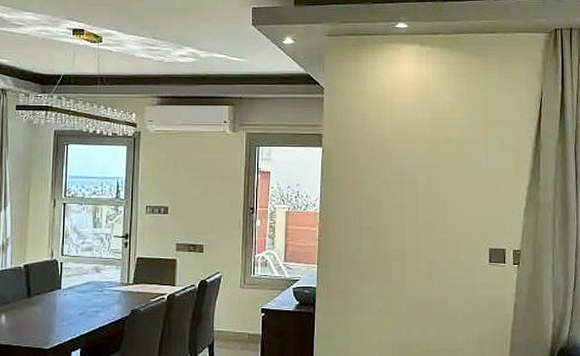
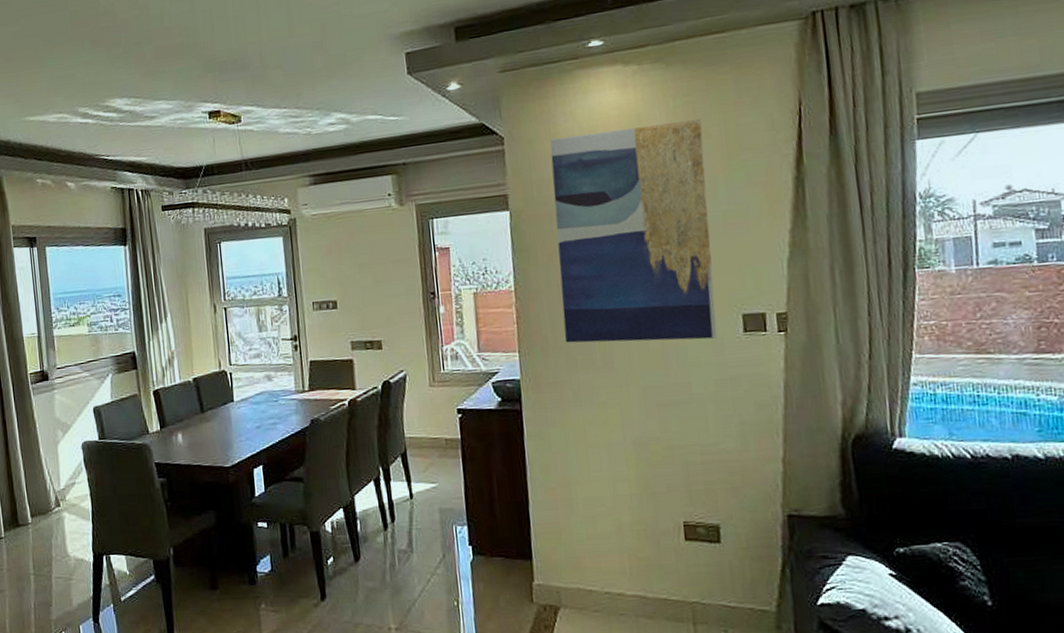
wall art: none [355,95,473,266] -> present [550,119,718,343]

